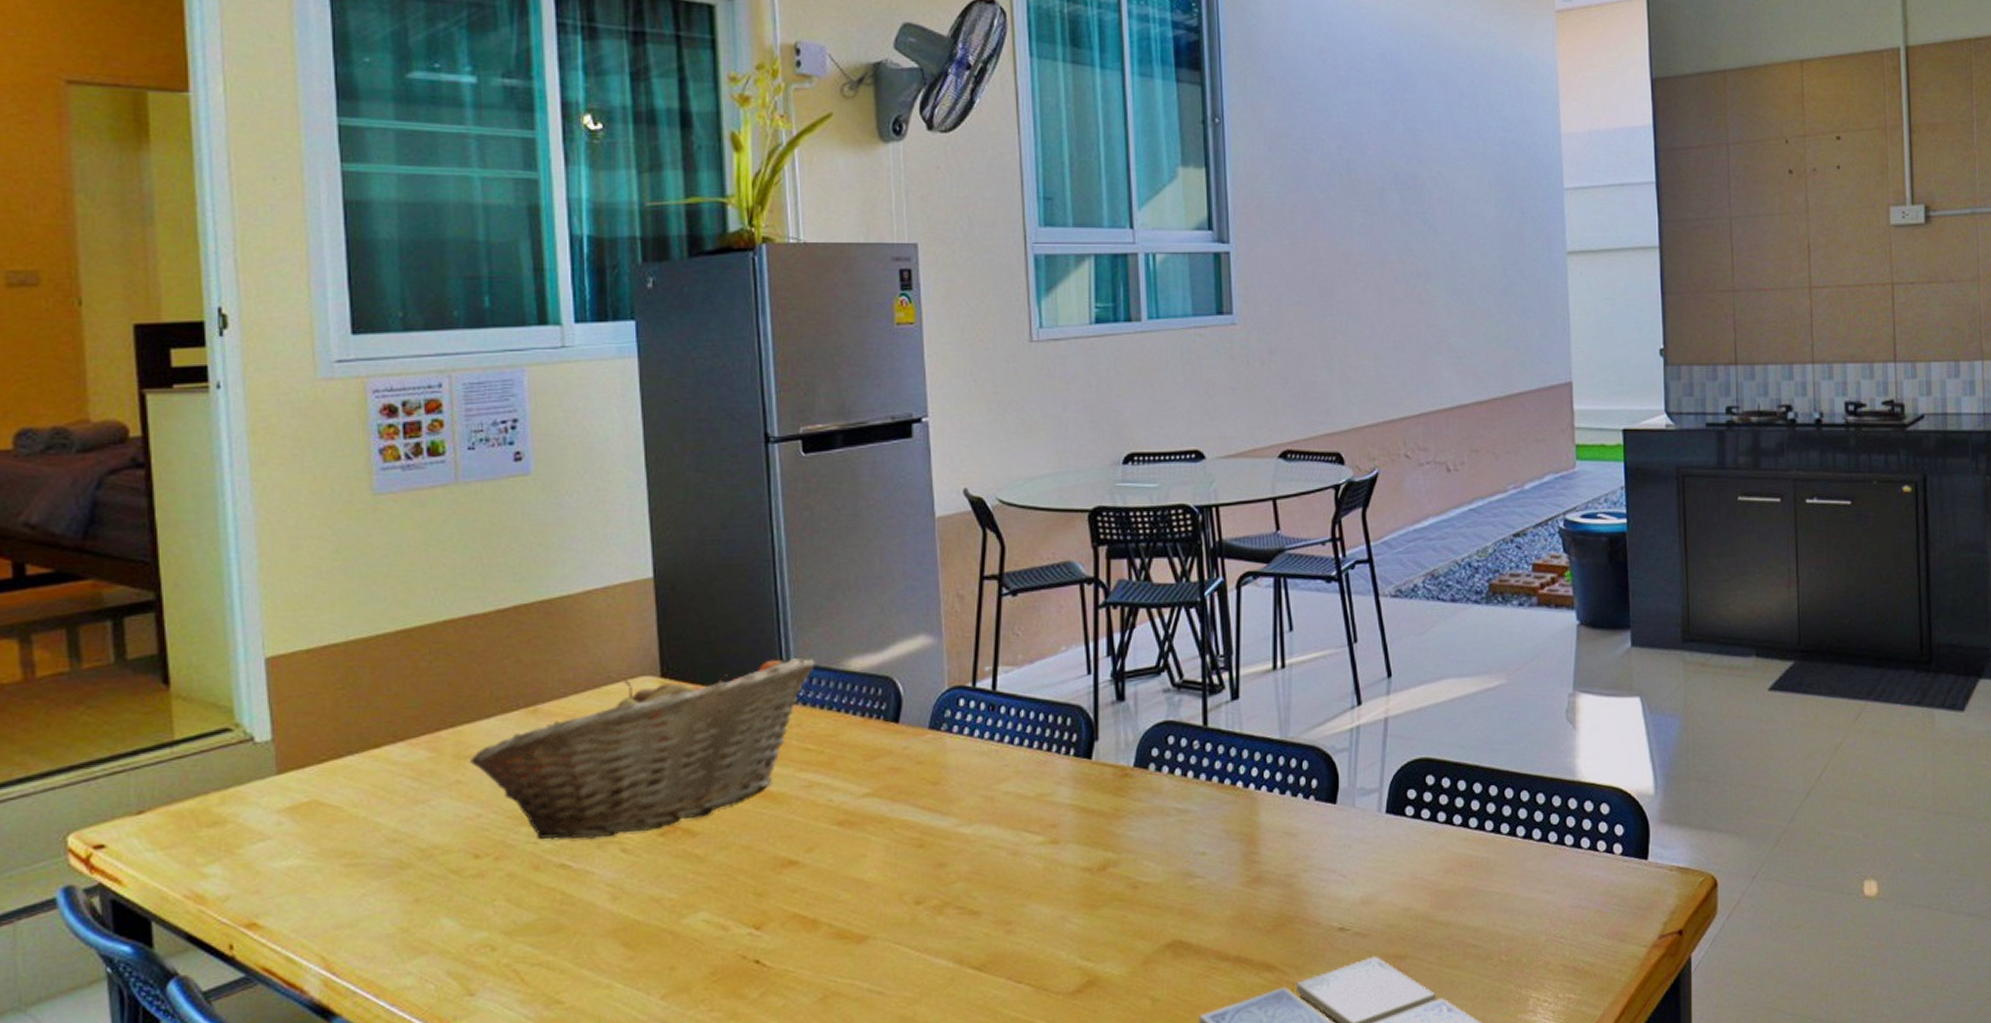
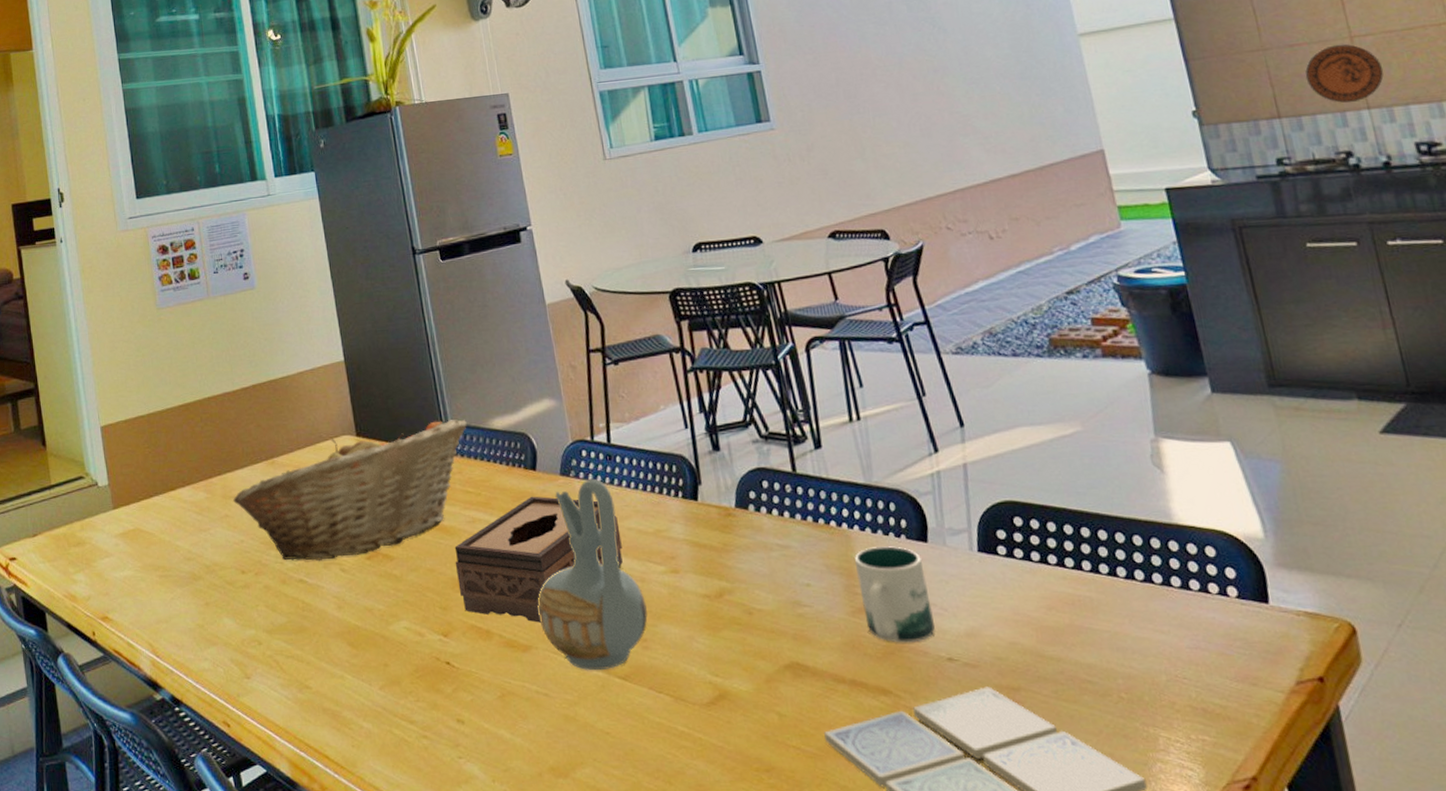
tissue box: none [780,754,995,908] -> present [454,496,623,623]
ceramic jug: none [882,732,1016,962] -> present [537,478,648,671]
mug: none [1257,808,1330,914] -> present [854,546,935,643]
decorative plate: none [1765,293,1832,356] -> present [1305,44,1384,104]

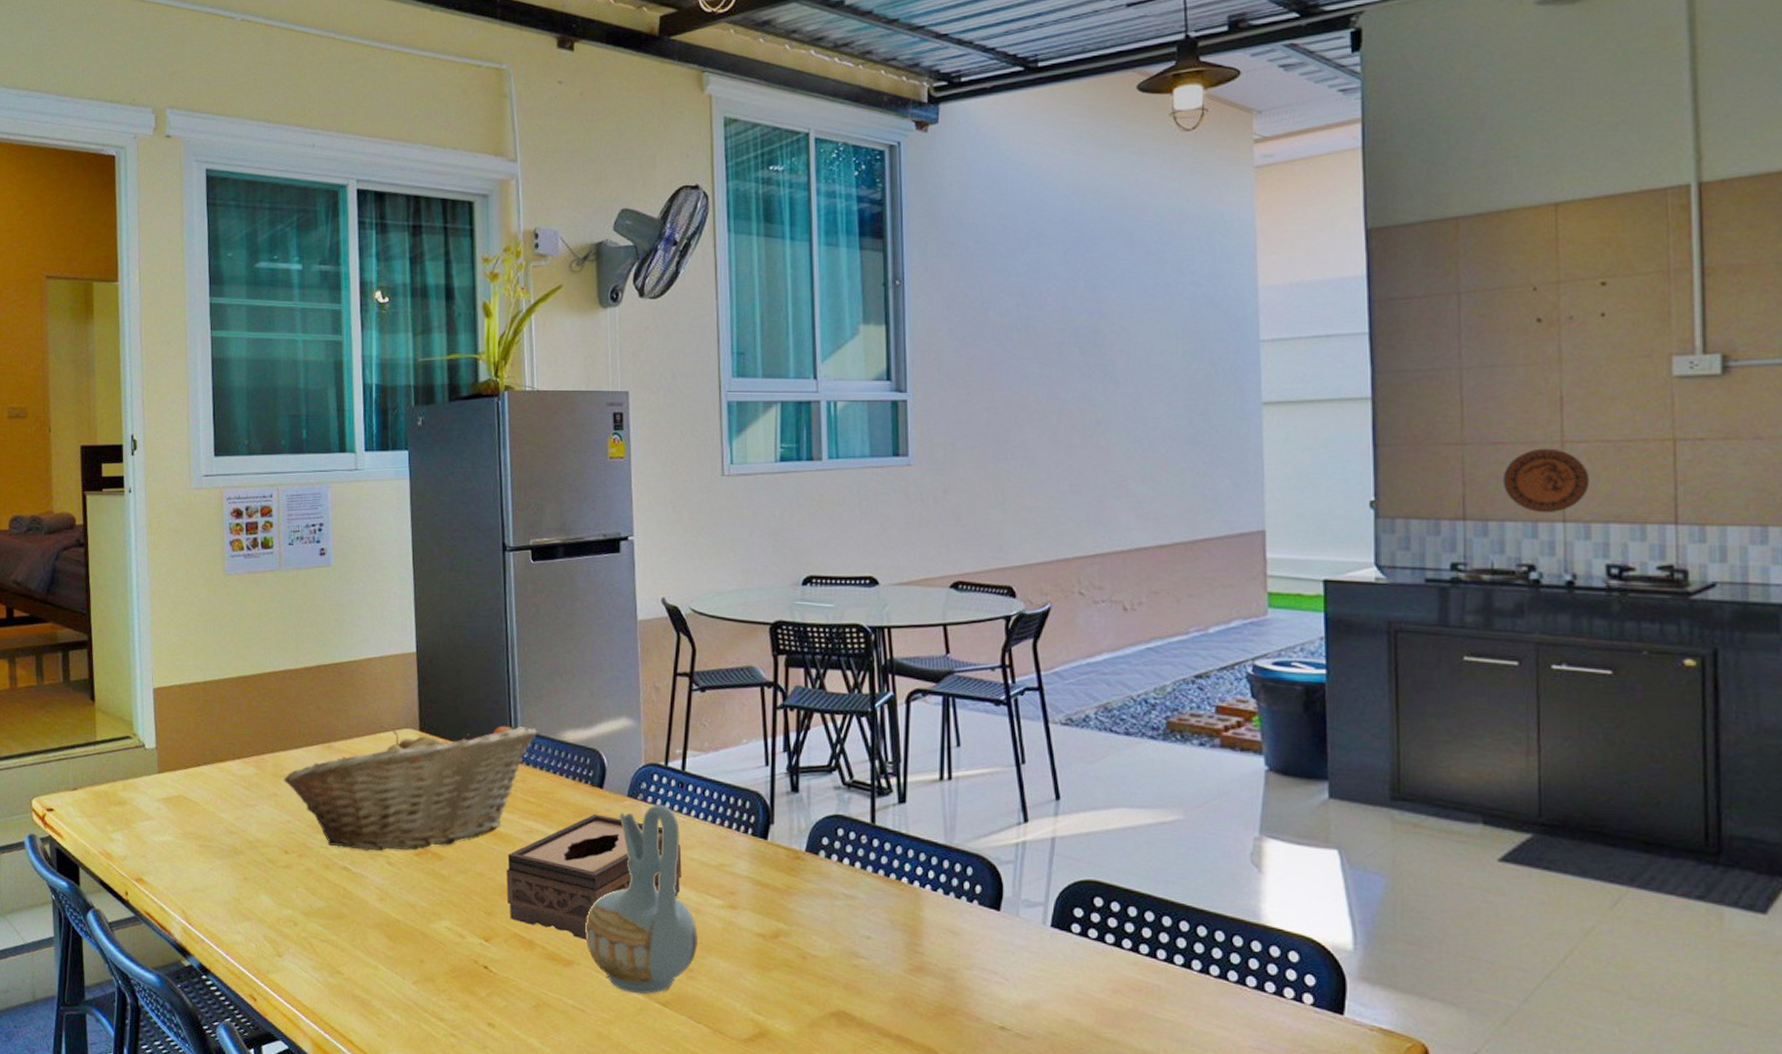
mug: present [854,546,935,643] -> none [920,908,993,1008]

